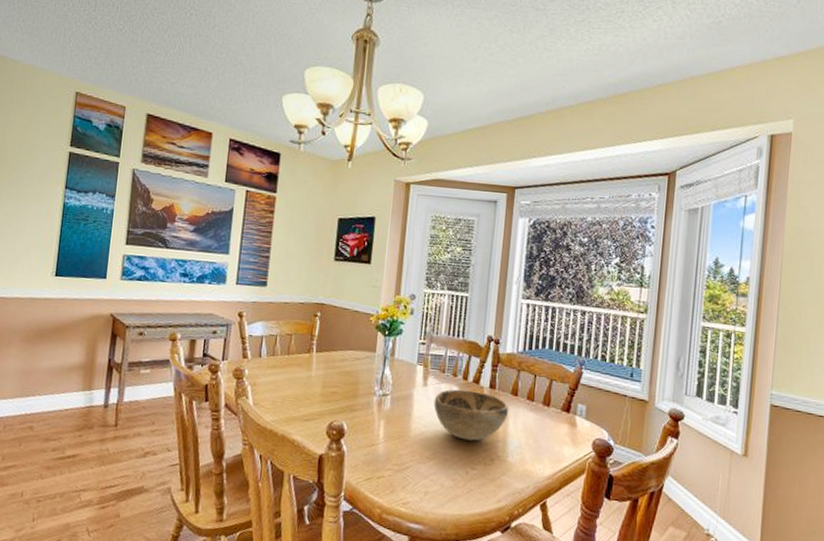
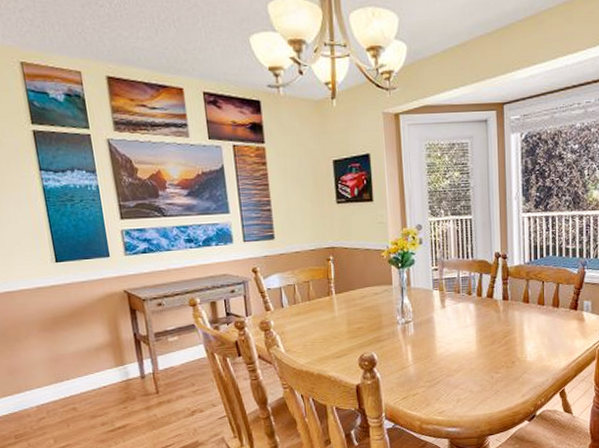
decorative bowl: present [433,389,508,441] -> none [453,305,522,350]

